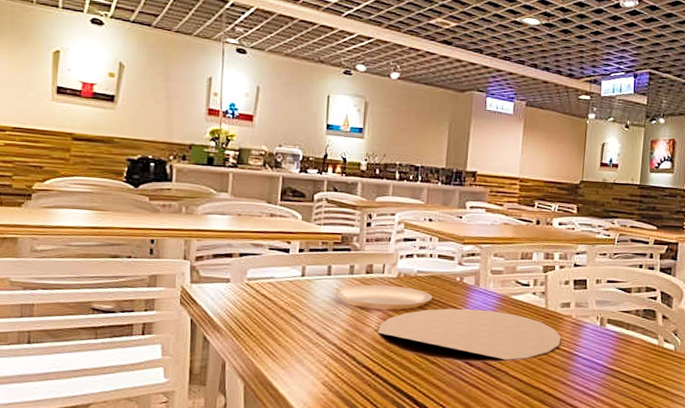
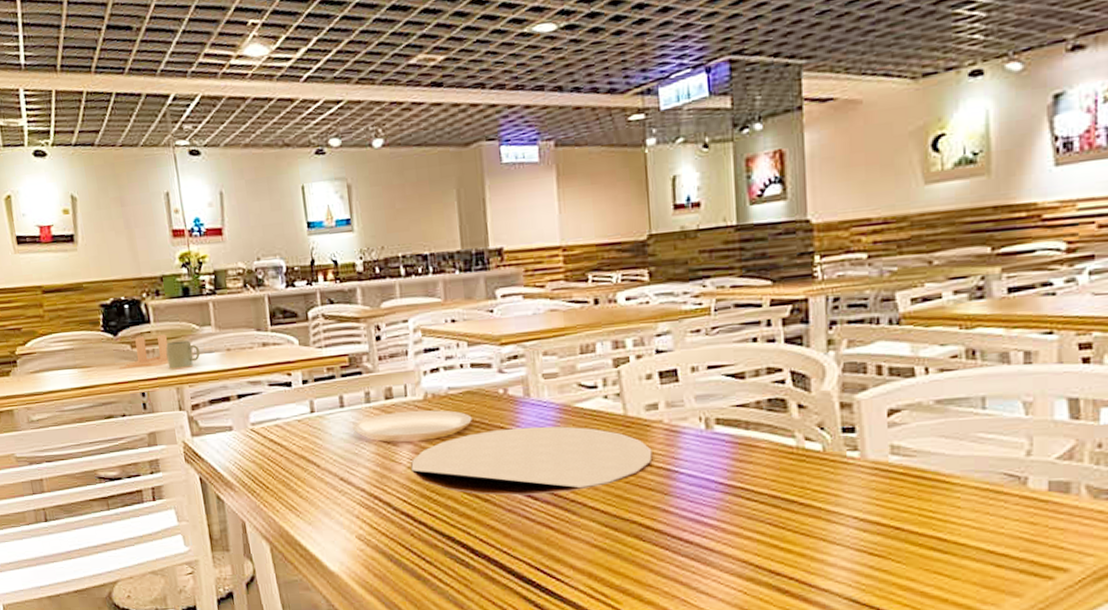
napkin holder: none [134,191,186,219] -> present [119,334,169,369]
mug: none [181,200,214,225] -> present [165,340,201,370]

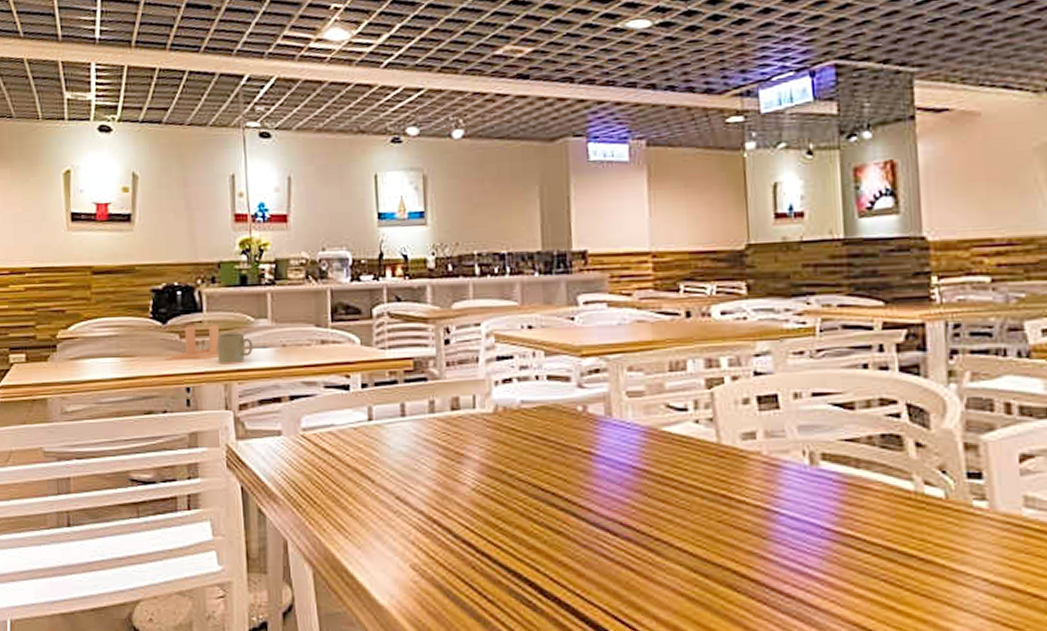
plate: present [353,410,472,442] -> none [413,424,547,459]
placemat: present [411,426,652,496] -> none [476,451,749,530]

